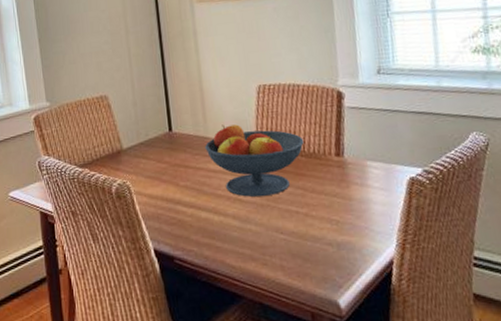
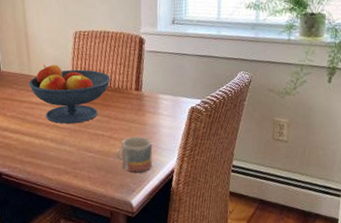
mug: none [315,214,364,263] -> present [116,136,153,173]

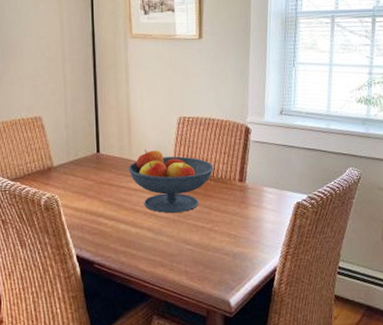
mug: present [116,136,153,173] -> none [216,230,255,270]

